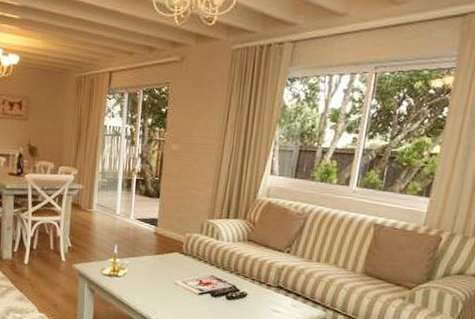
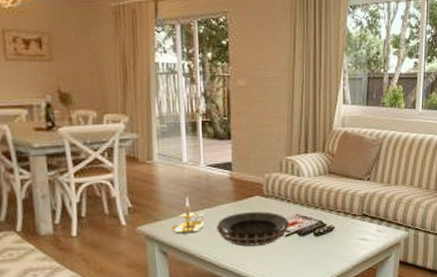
decorative bowl: none [137,265,204,300] -> present [215,211,290,248]

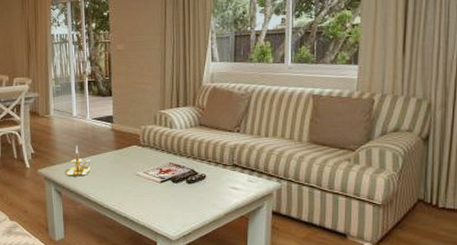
decorative bowl: present [215,211,290,248] -> none [100,159,164,191]

